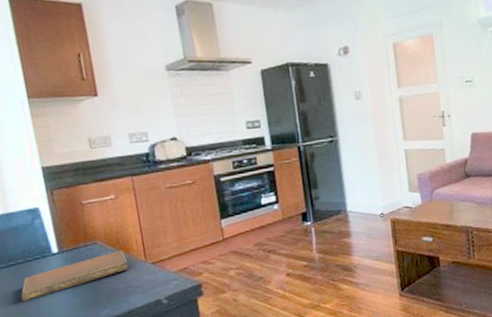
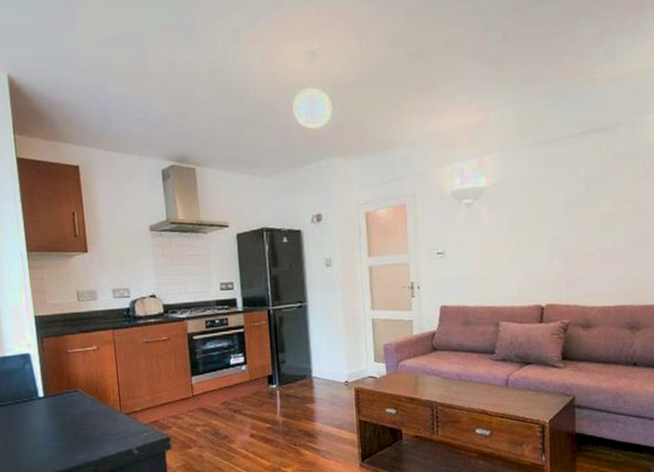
notebook: present [20,250,129,301] -> none [9,399,105,440]

